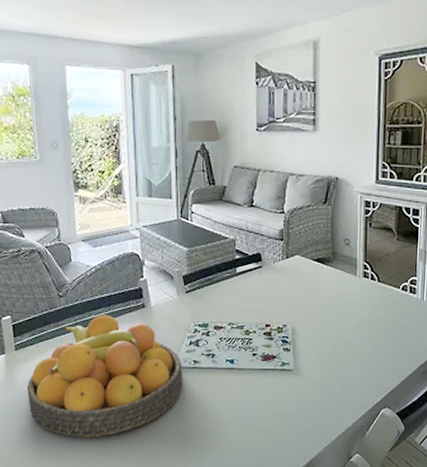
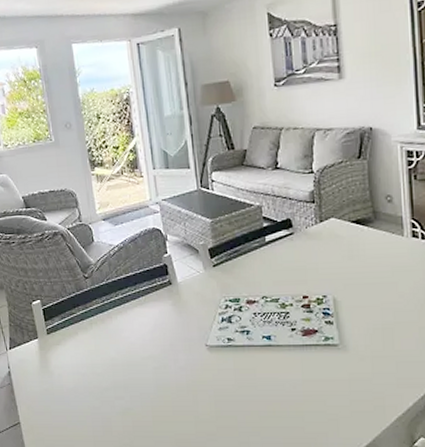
fruit bowl: present [27,315,183,438] -> none [61,294,218,422]

